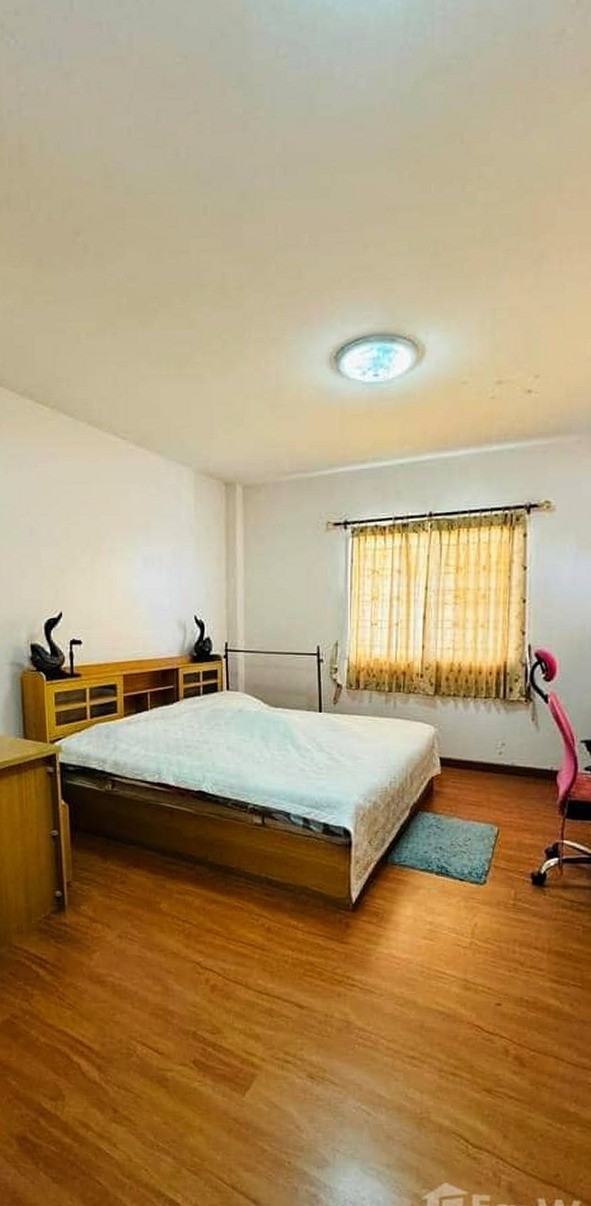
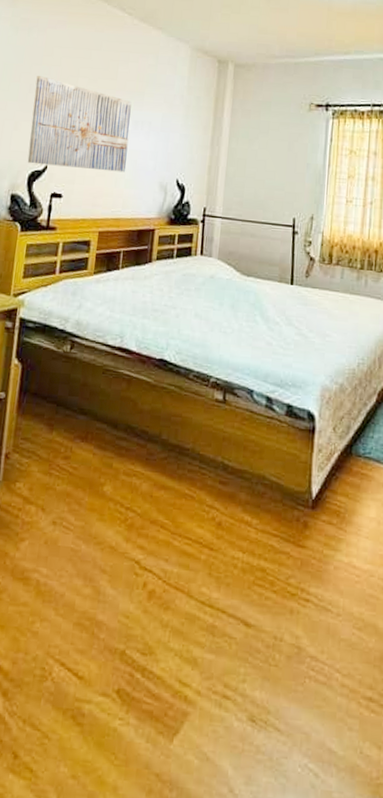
wall art: none [36,518,141,613] -> present [27,76,132,172]

